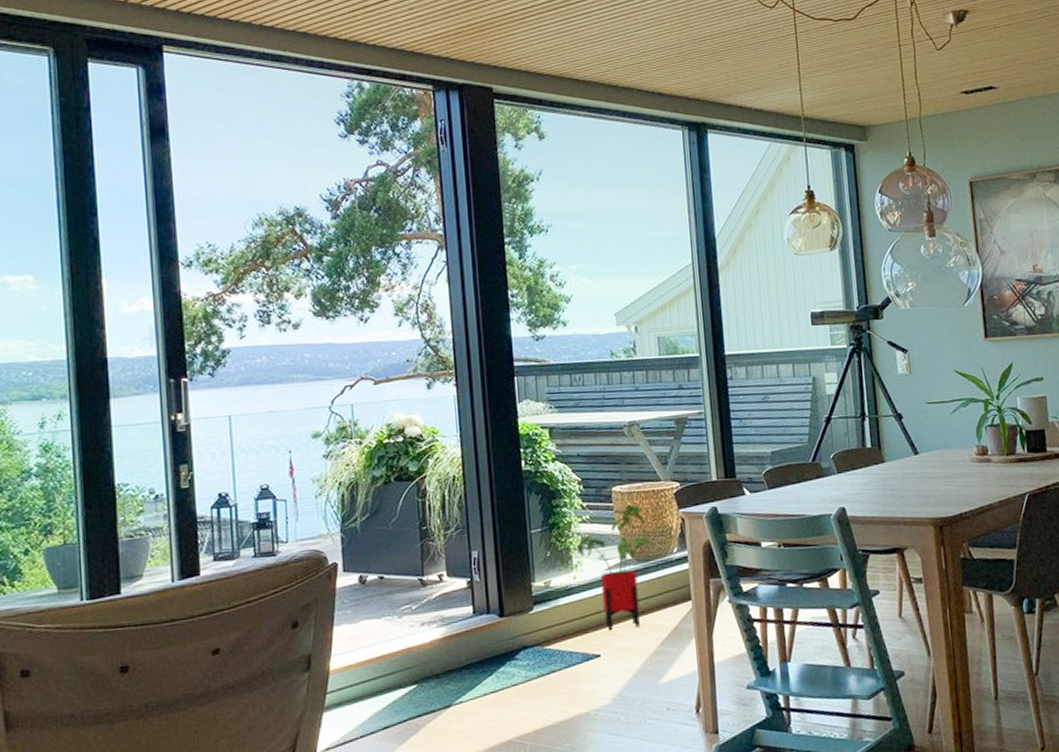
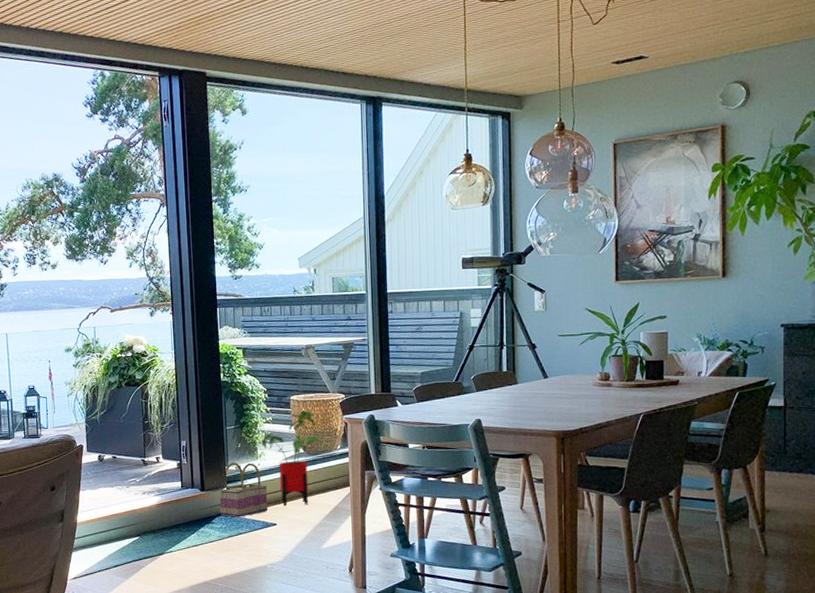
basket: none [523,576,589,650] -> present [219,463,268,518]

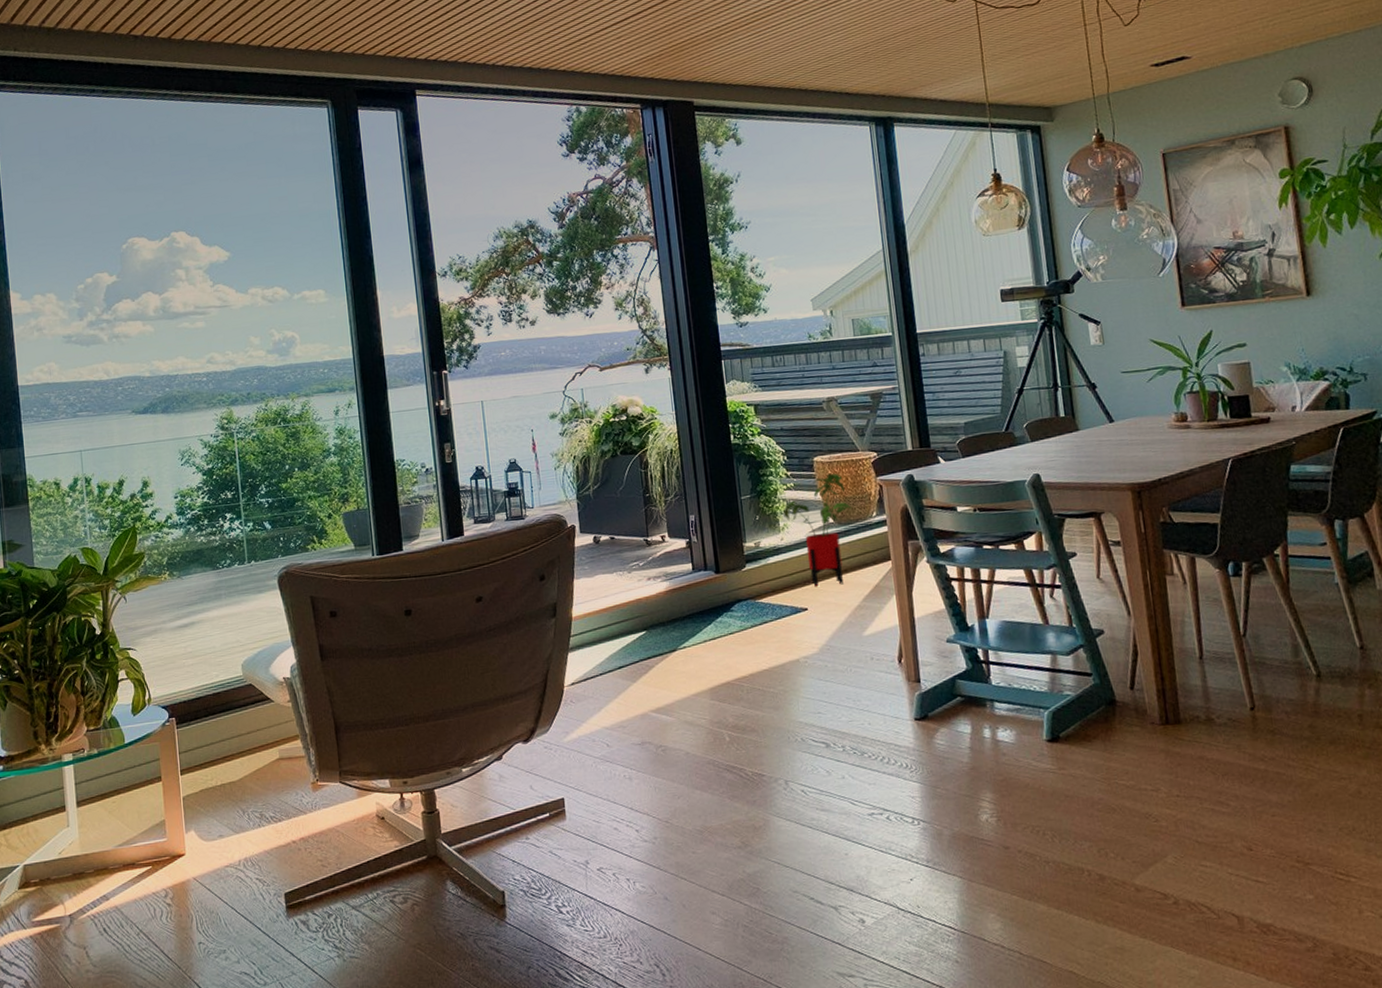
basket: present [219,463,268,518] -> none [736,537,797,603]

